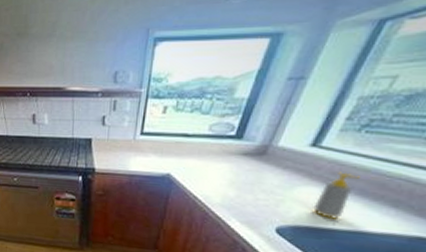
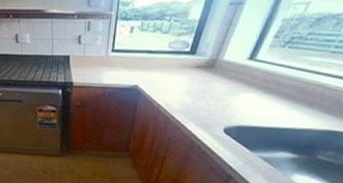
soap bottle: present [313,172,360,219] -> none [252,80,285,119]

